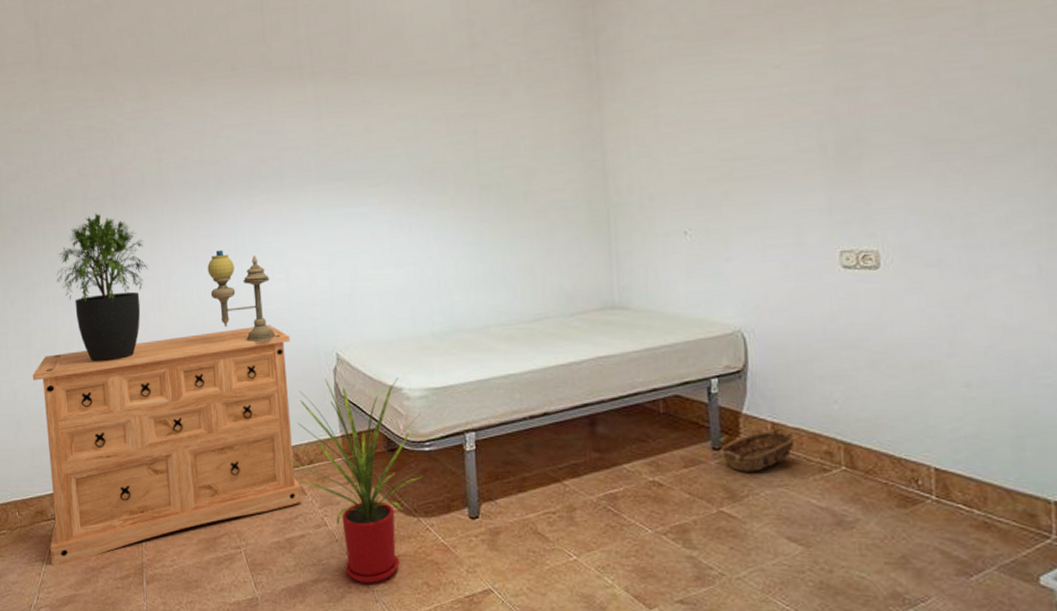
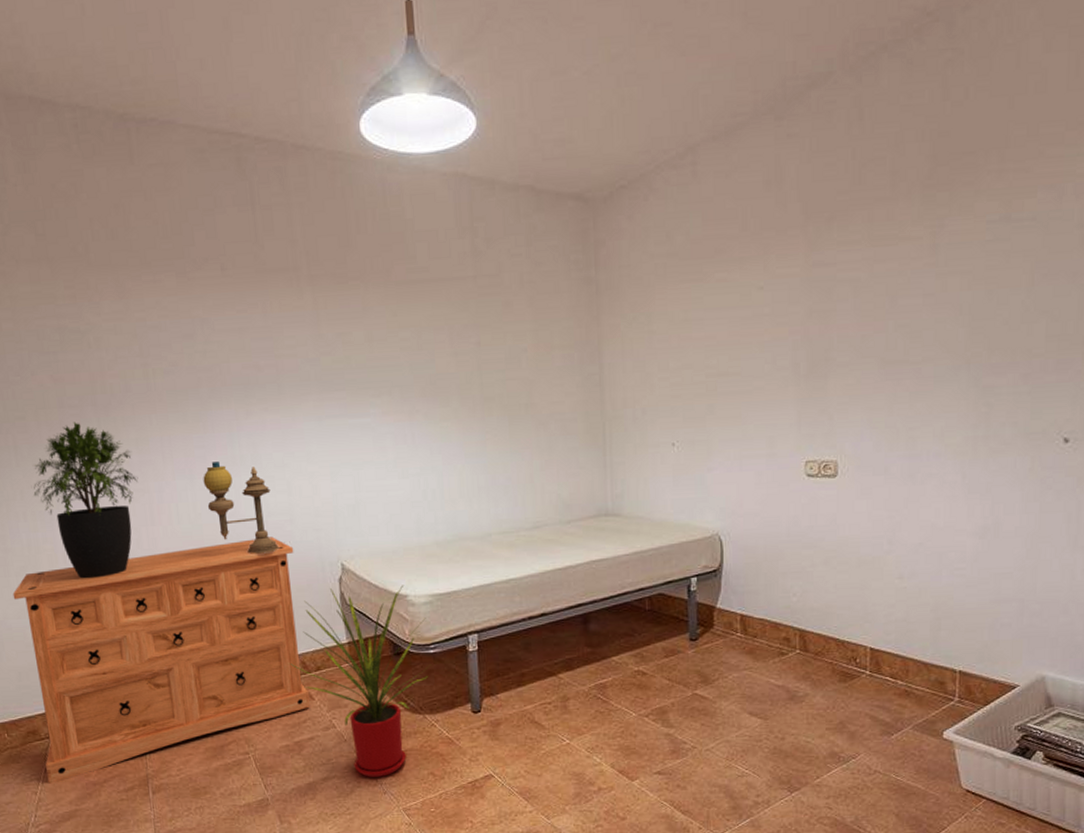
basket: present [719,428,795,472] -> none [695,619,759,659]

